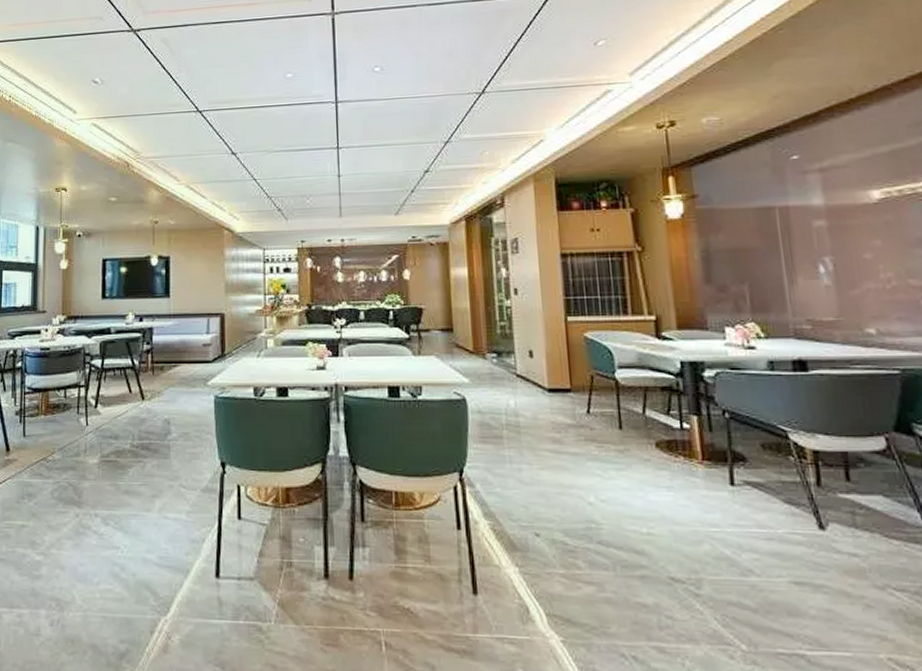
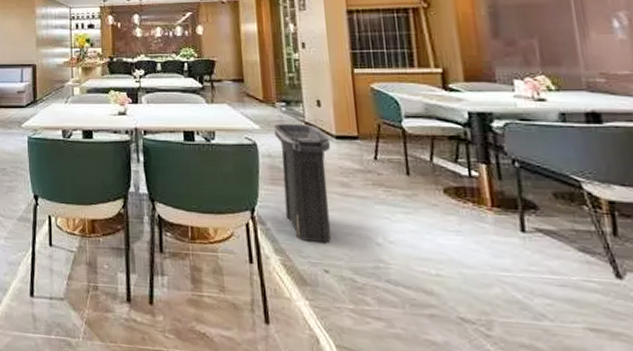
trash can: none [483,376,543,505] -> present [273,123,332,244]

